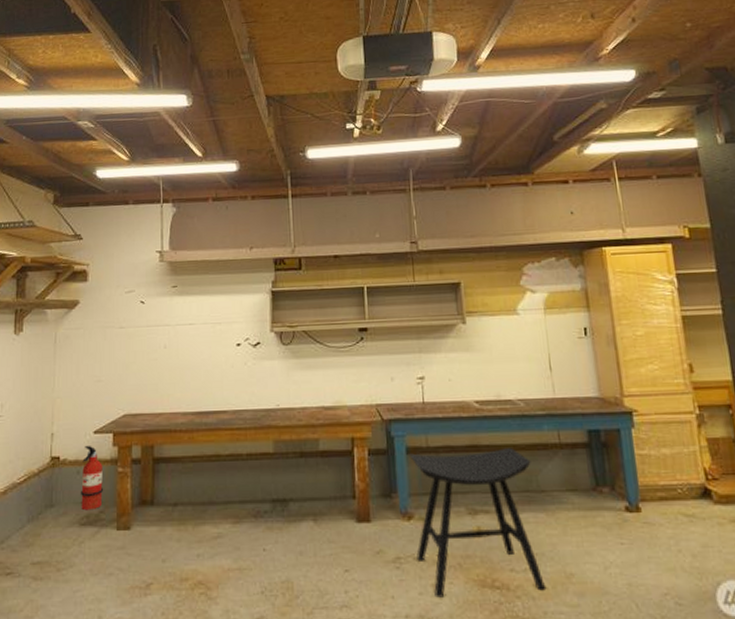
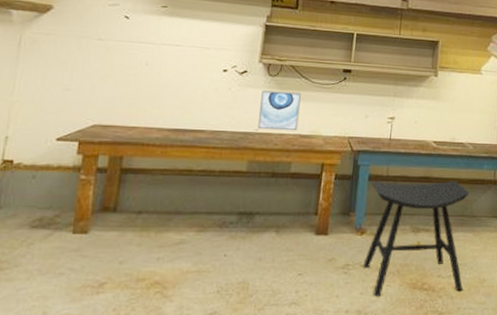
fire extinguisher: present [80,446,104,511] -> none [33,152,63,214]
wall art: none [277,360,320,405] -> present [257,90,301,131]

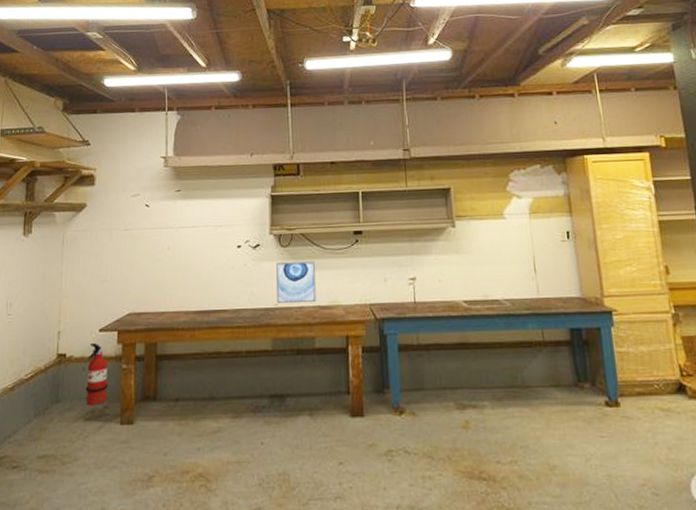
fire extinguisher: none [33,152,63,214] -> present [85,343,109,406]
stool: present [363,180,470,297] -> none [401,346,531,489]

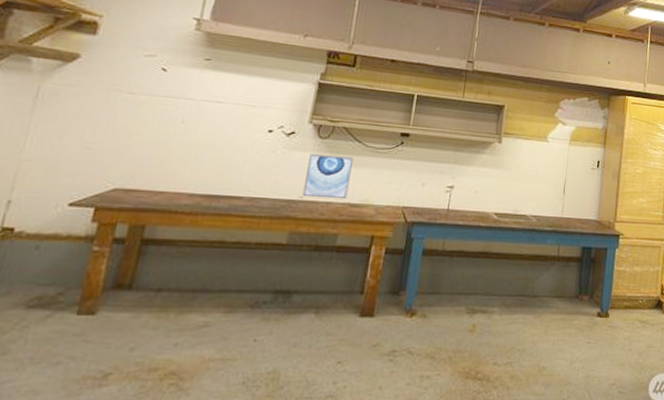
fire extinguisher: present [85,343,109,406] -> none [32,219,73,292]

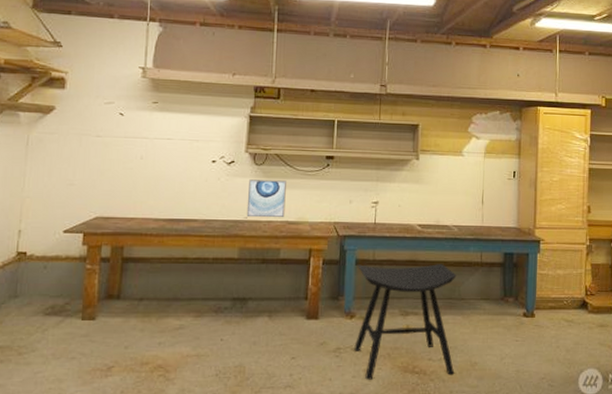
stool: none [411,255,531,388] -> present [354,264,457,380]

